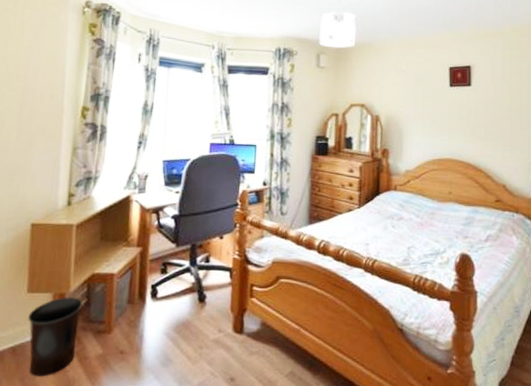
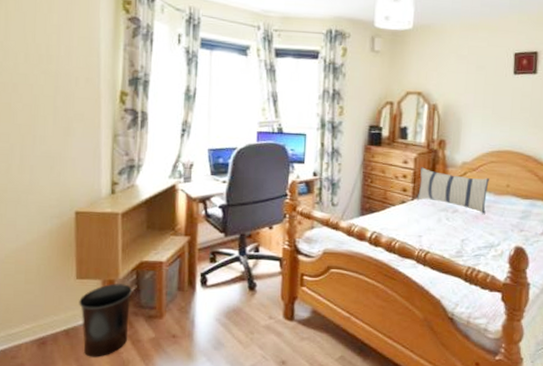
pillow: none [362,175,432,222] -> present [416,167,489,215]

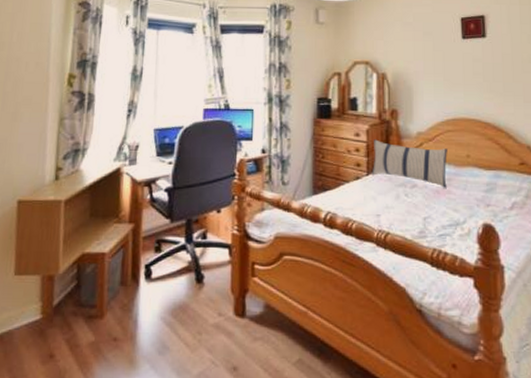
waste bin: present [79,283,132,358] -> none [15,279,72,367]

